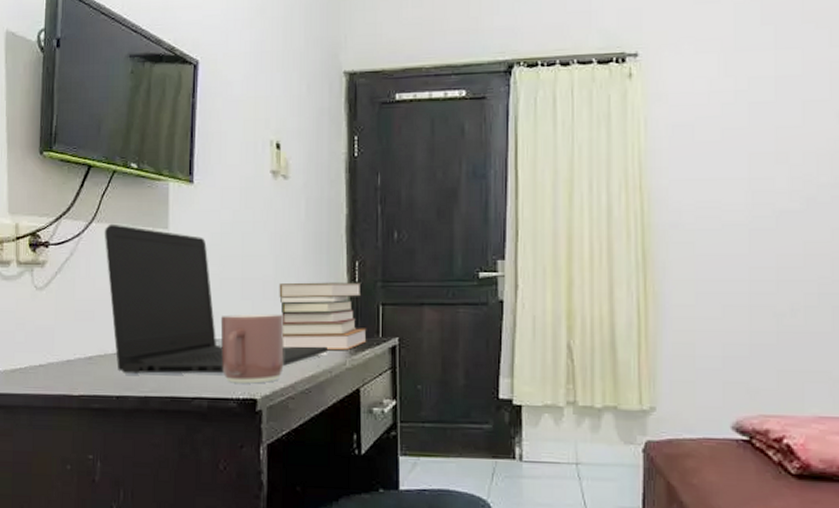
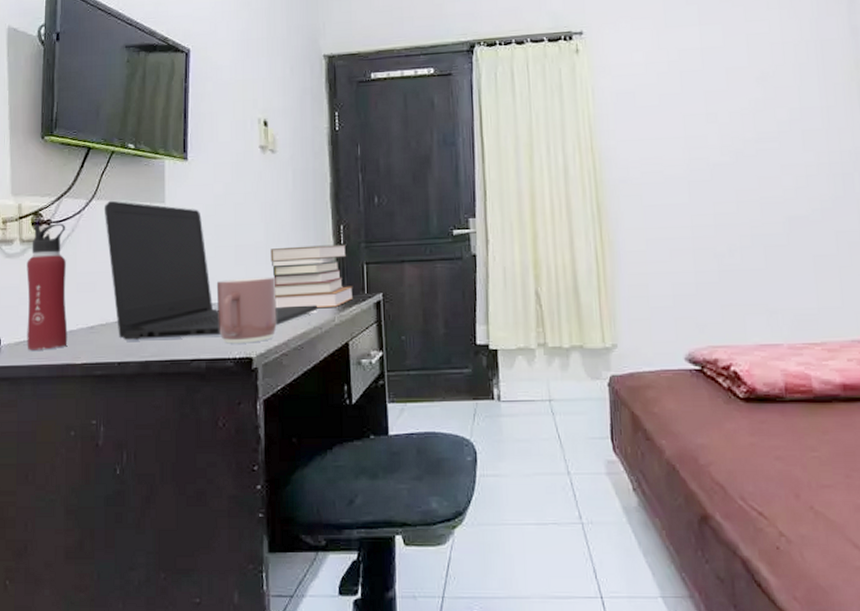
water bottle: none [23,246,65,379] -> present [26,223,68,351]

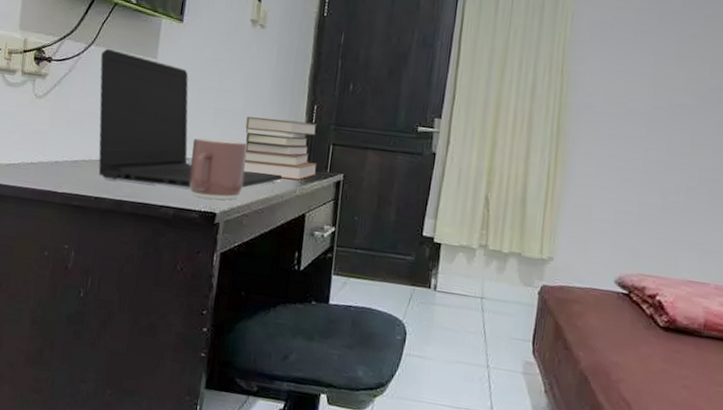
water bottle: present [26,223,68,351] -> none [16,60,65,176]

